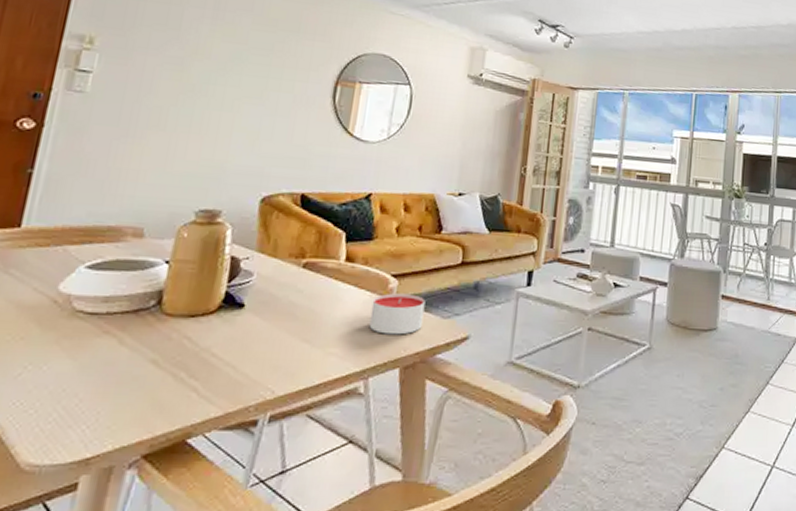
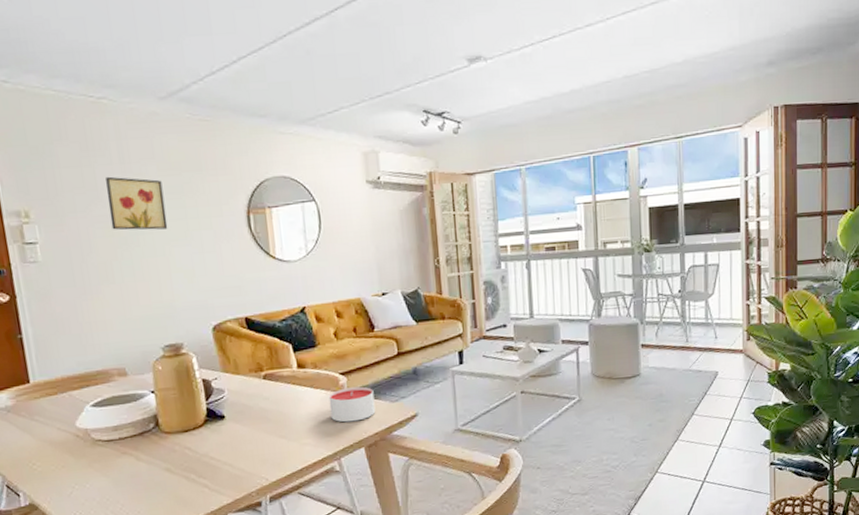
wall art: none [182,19,253,84] -> present [106,176,168,230]

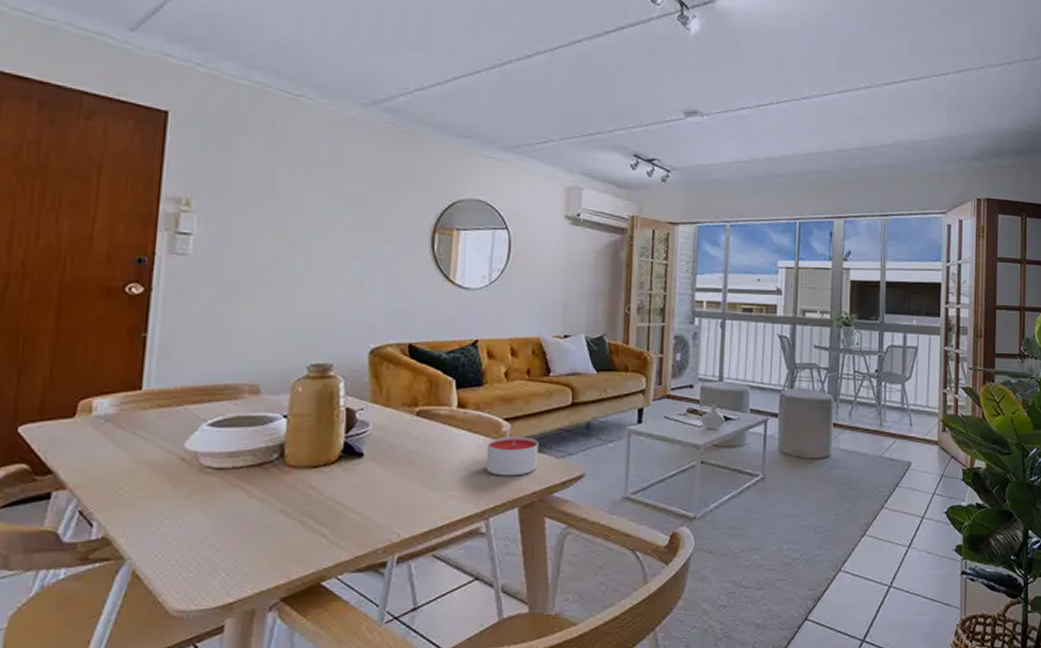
wall art: present [106,176,168,230] -> none [280,175,346,238]

